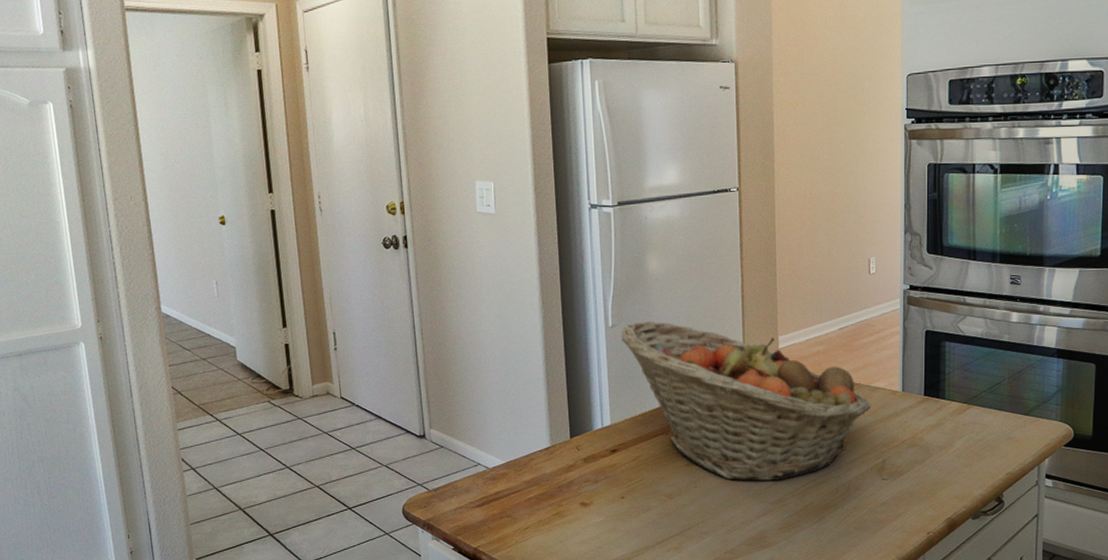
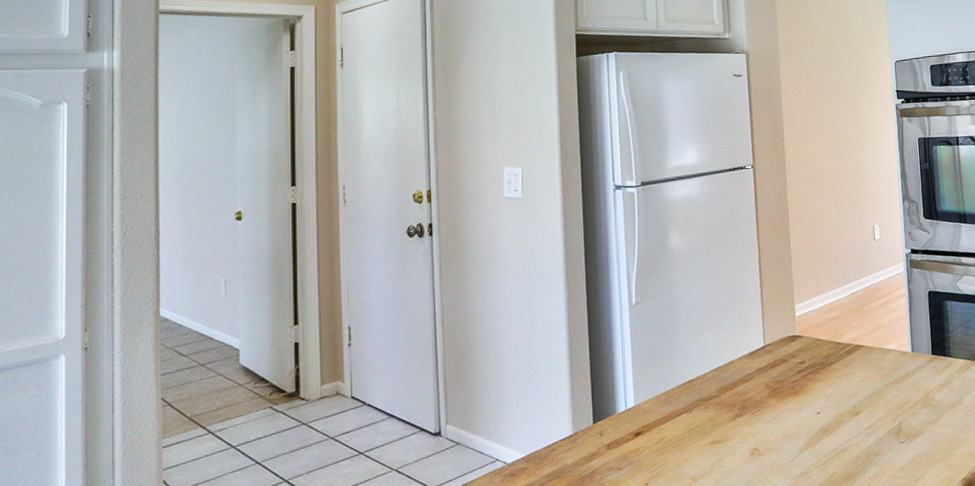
fruit basket: present [620,322,871,482] -> none [644,297,885,456]

